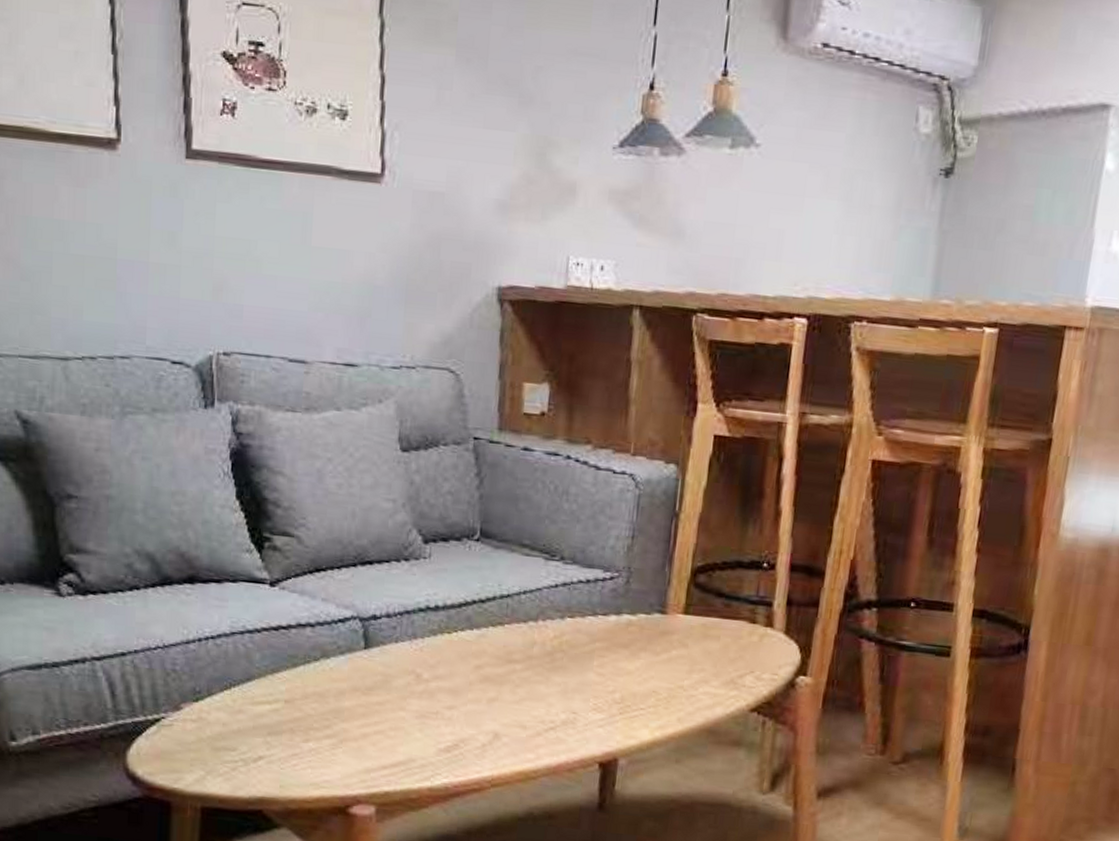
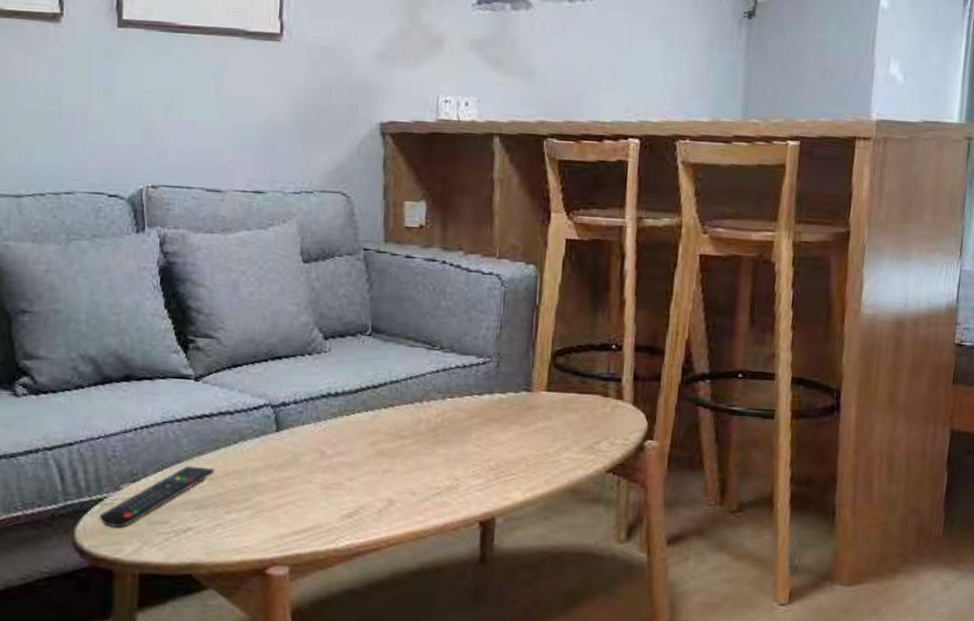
remote control: none [155,685,291,753] -> present [98,466,215,528]

